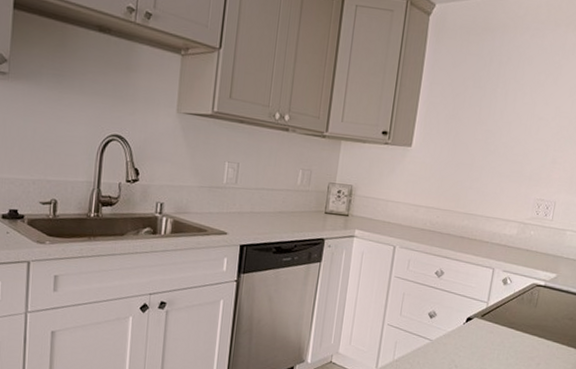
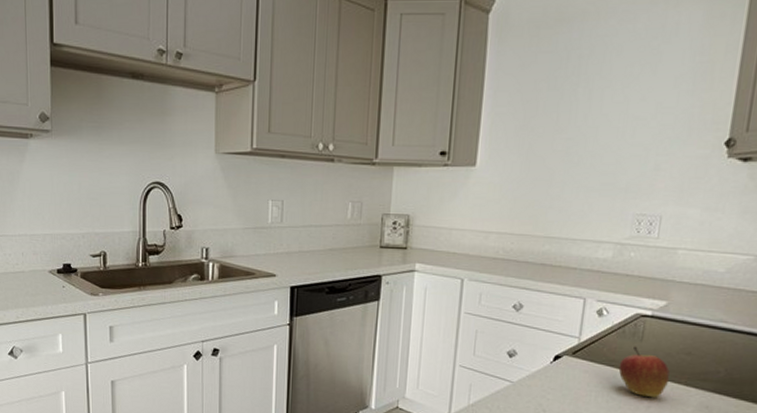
fruit: none [517,311,556,357] -> present [618,346,670,398]

